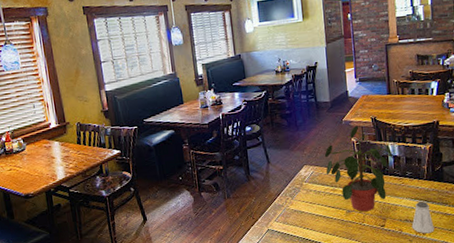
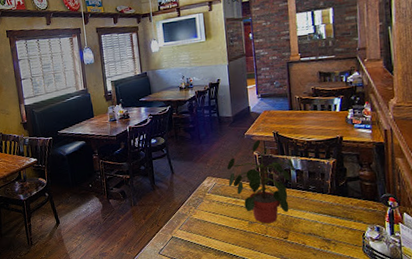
saltshaker: present [411,201,434,234] -> none [315,216,339,248]

